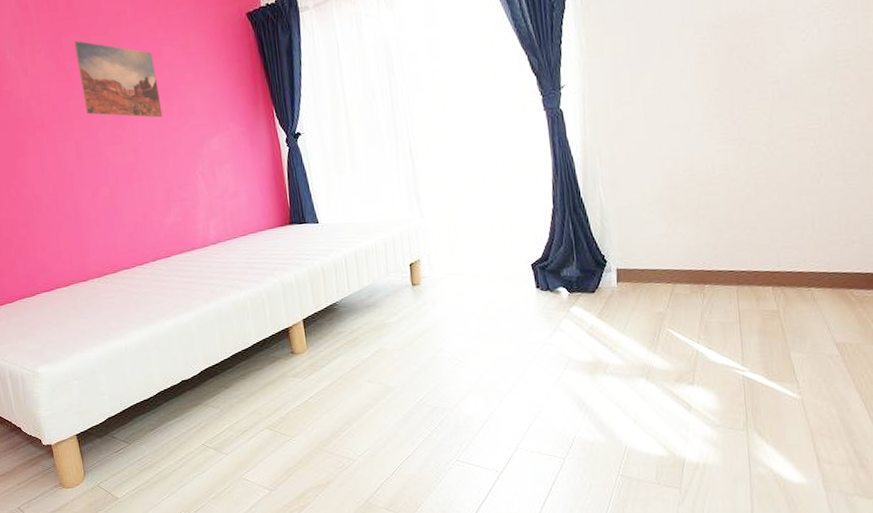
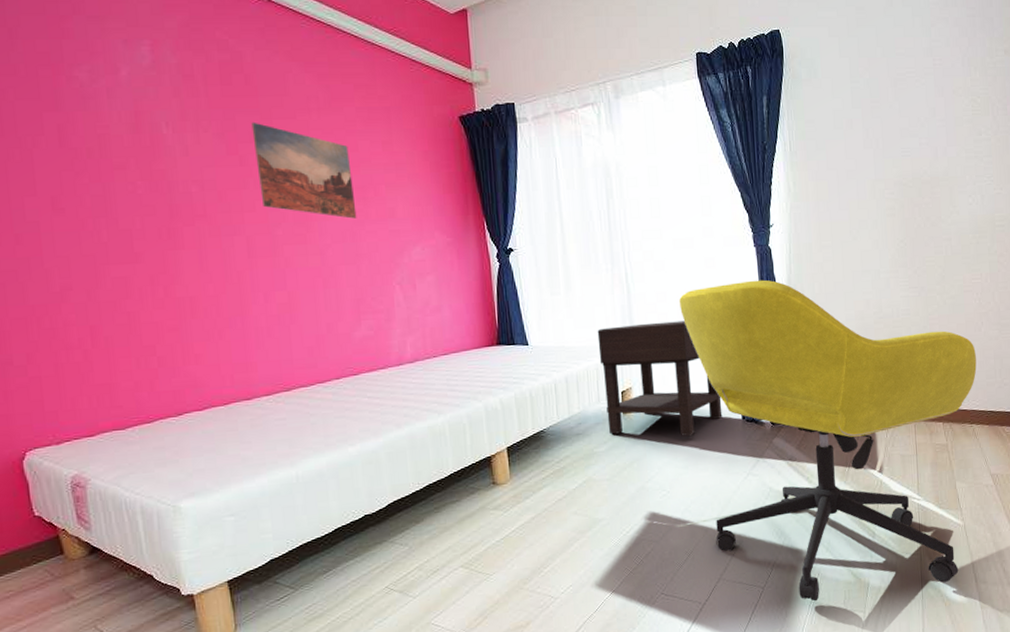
nightstand: none [384,191,515,307] -> present [597,320,723,437]
office chair: none [465,144,815,475] -> present [679,279,977,602]

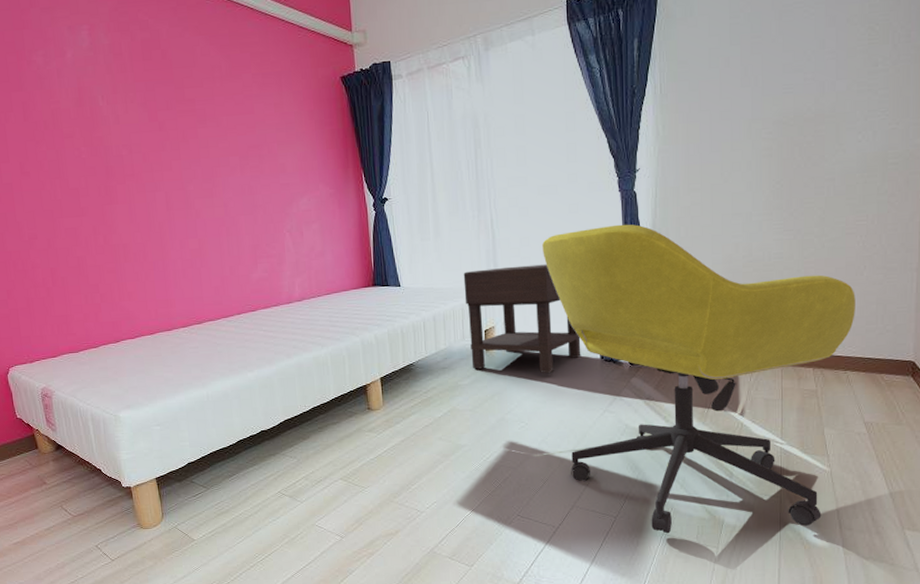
wall art: present [251,122,357,219] -> none [168,91,254,174]

